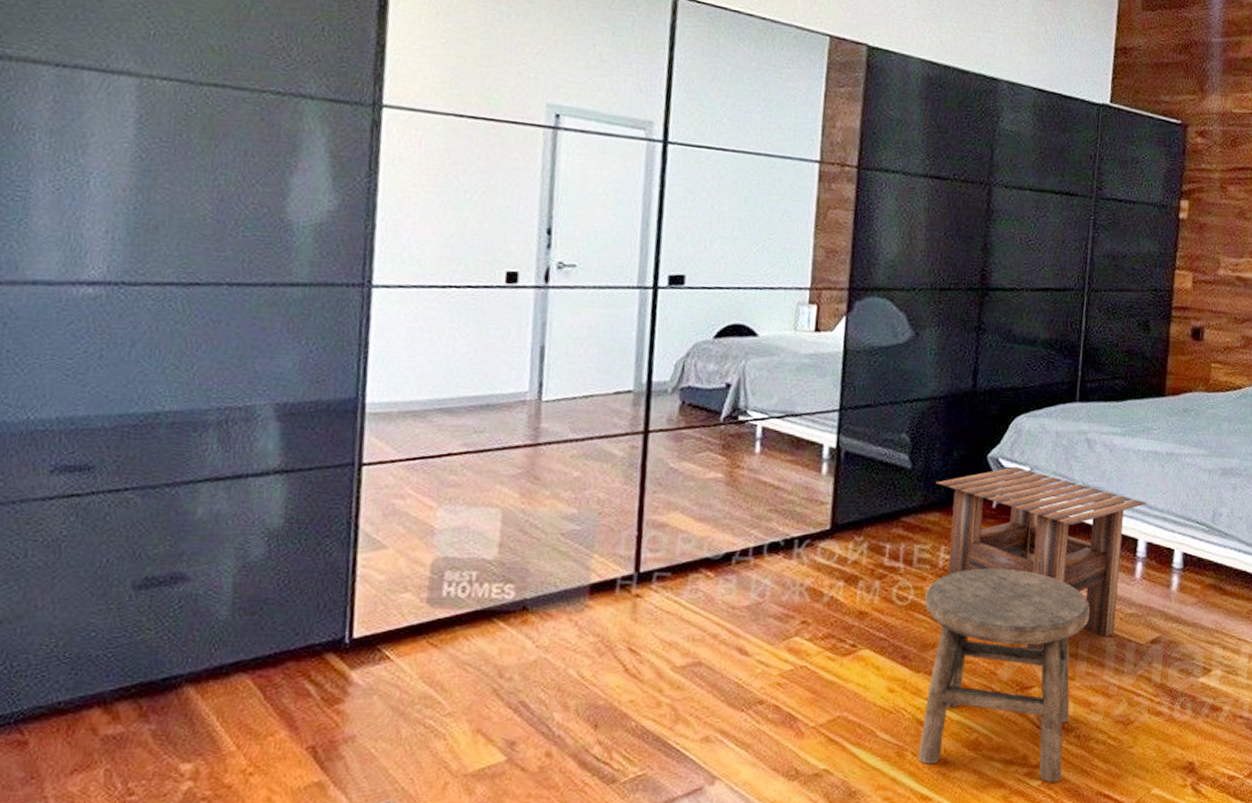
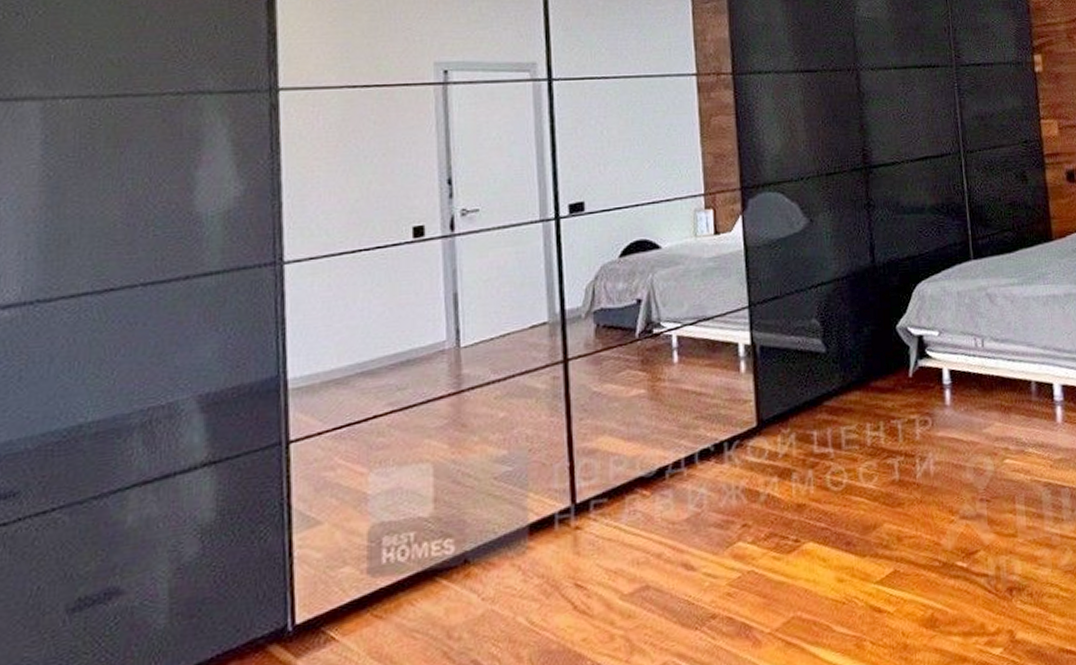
stool: present [917,568,1090,782] -> none [859,434,1022,652]
side table: present [935,466,1148,651] -> none [851,332,1056,514]

